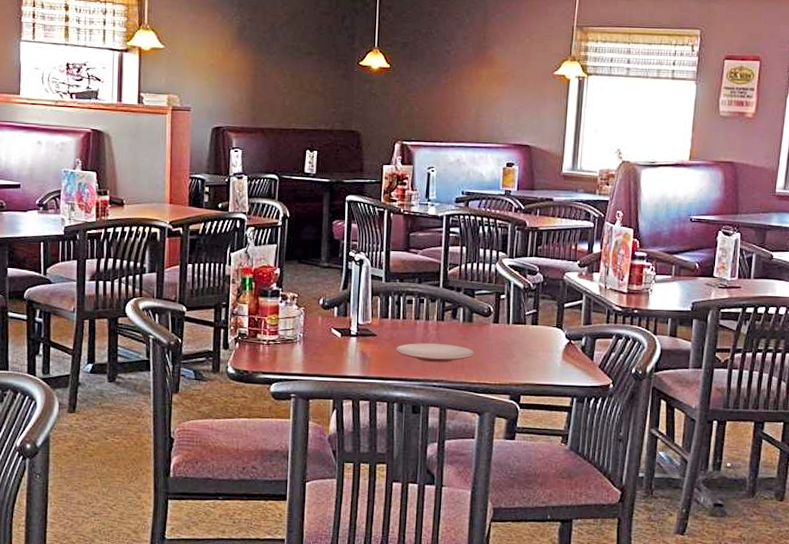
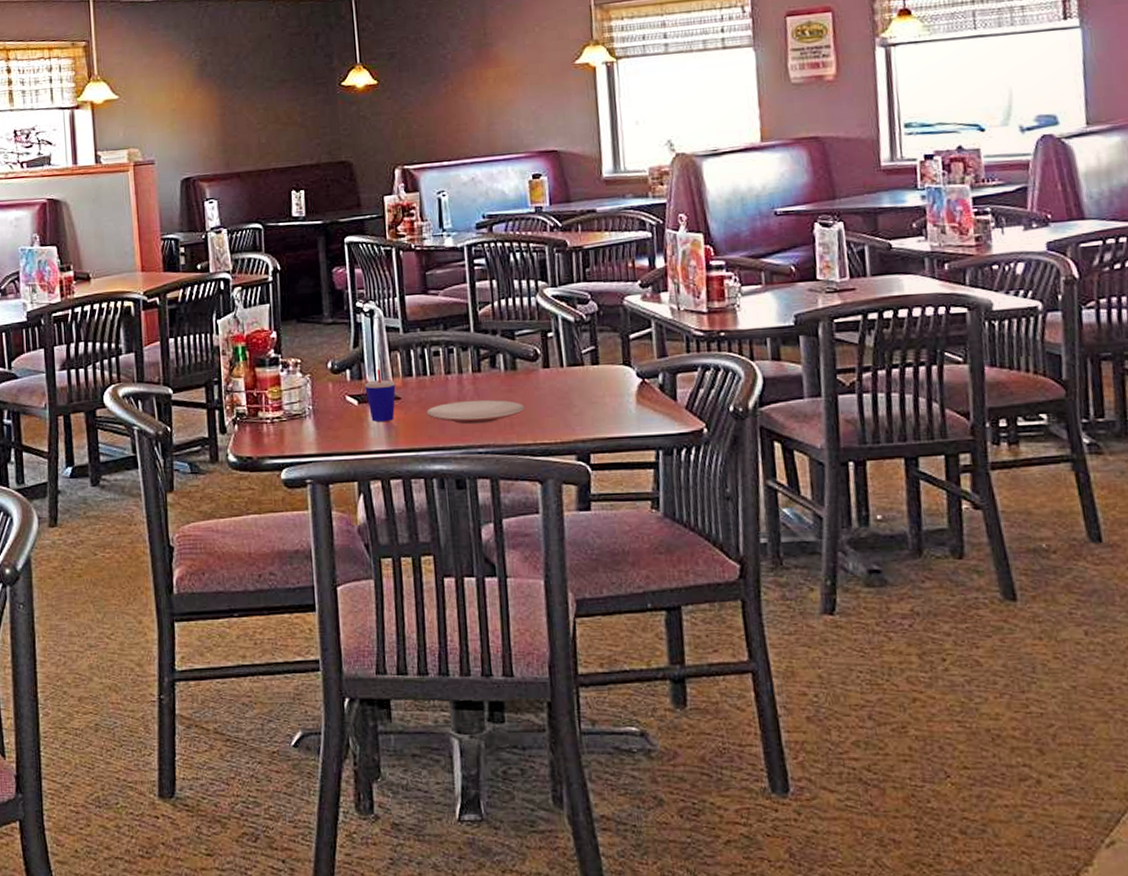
beverage cup: none [348,309,374,353] -> present [365,369,396,422]

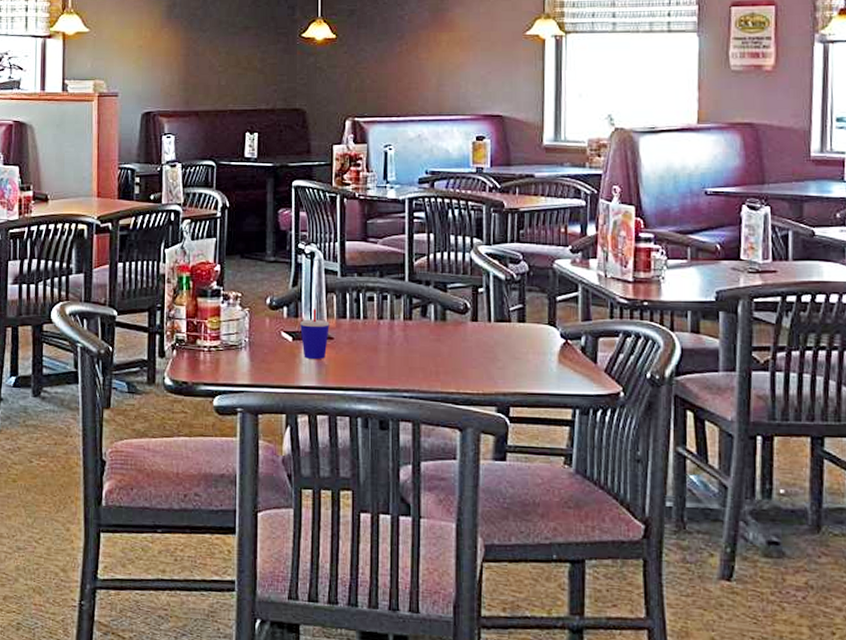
plate: present [426,400,525,425] -> none [356,346,451,370]

